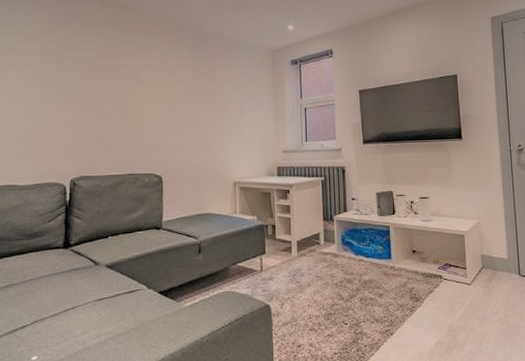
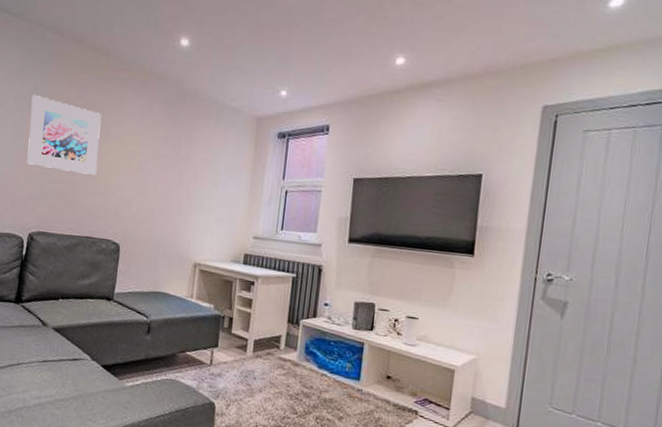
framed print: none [60,51,132,117] -> present [26,94,102,175]

